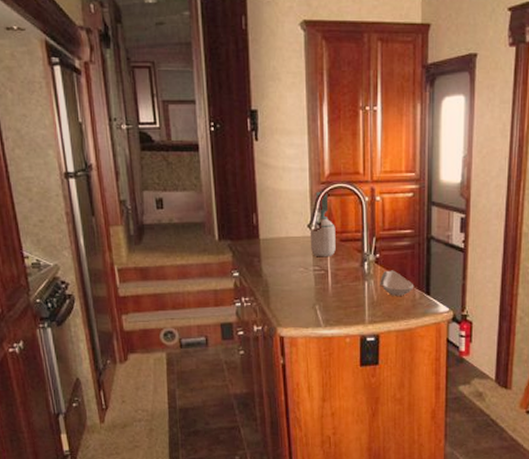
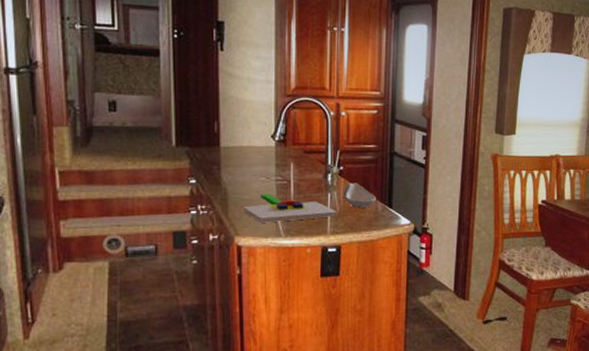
chopping board: none [284,284,375,313] -> present [243,193,337,223]
soap bottle: present [309,191,336,257] -> none [273,103,300,168]

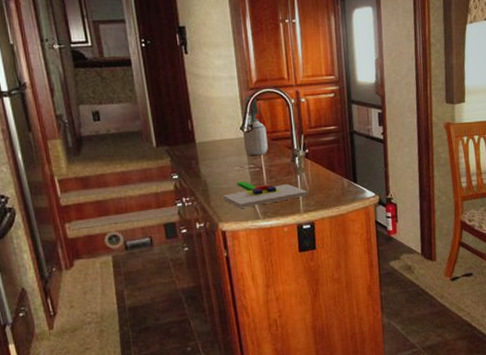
soap bottle: none [273,103,300,168] -> present [242,96,268,156]
spoon rest: present [343,182,376,208] -> none [310,163,341,186]

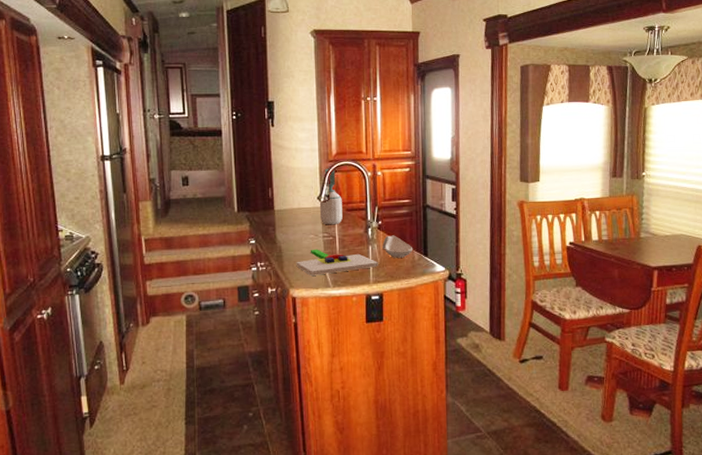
spoon rest: none [310,163,341,186] -> present [382,235,412,258]

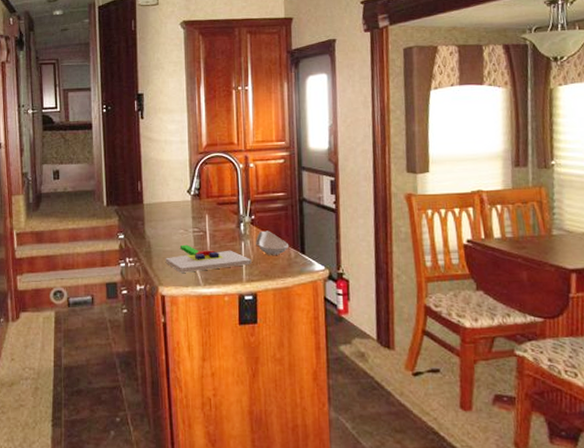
soap bottle: present [319,168,343,225] -> none [189,160,213,220]

